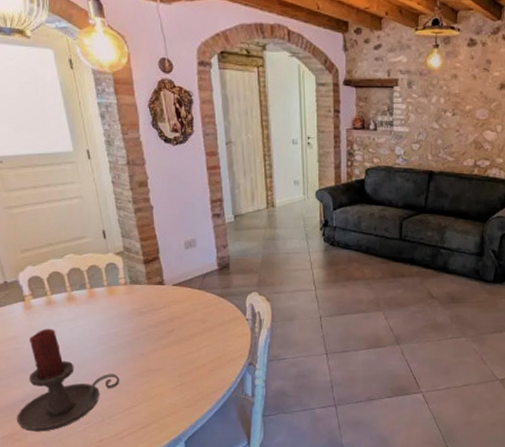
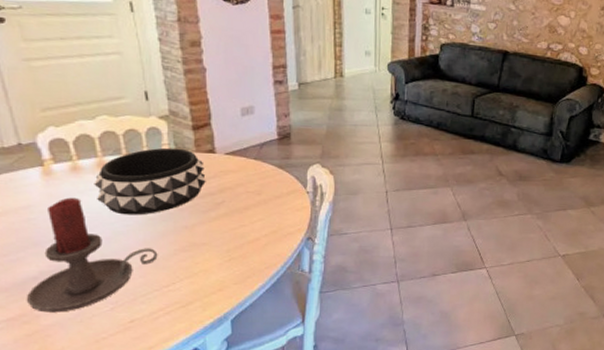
decorative bowl: none [65,281,157,344] -> present [94,147,206,215]

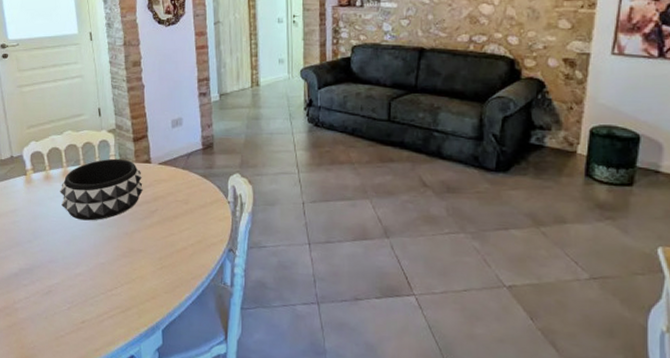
candle holder: present [26,197,158,313] -> none [9,203,104,308]

